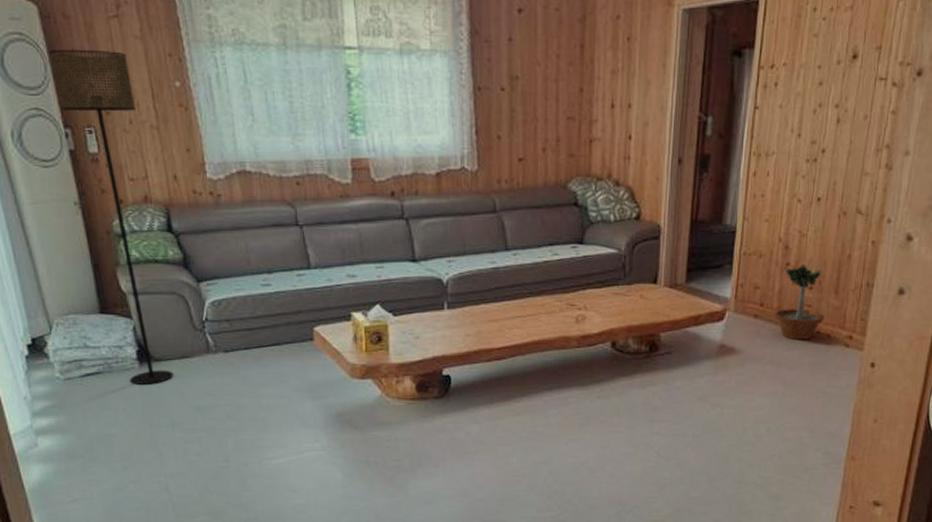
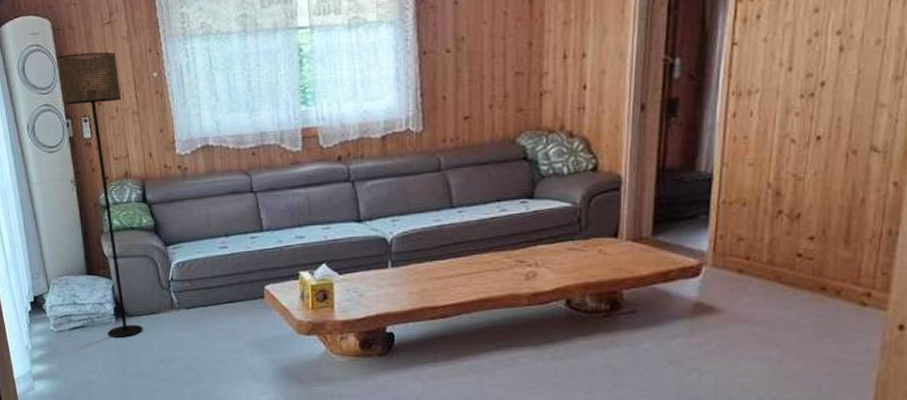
potted tree: present [774,259,825,340] -> none [764,205,831,298]

